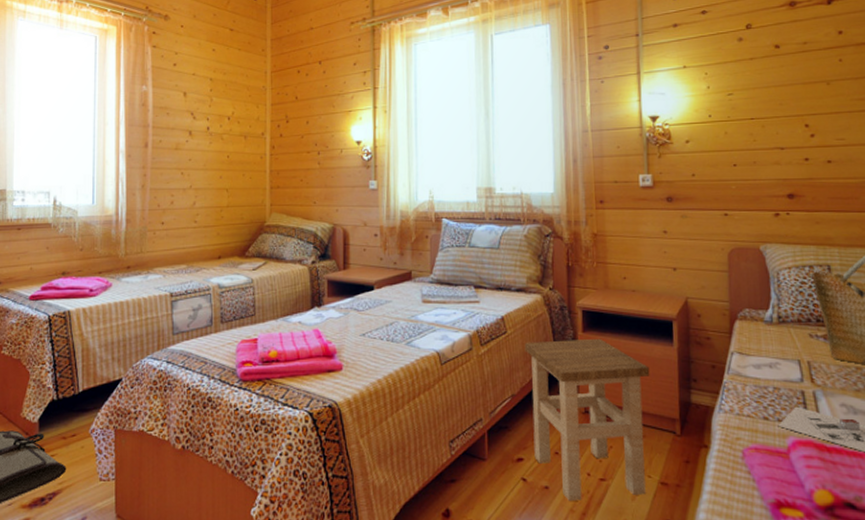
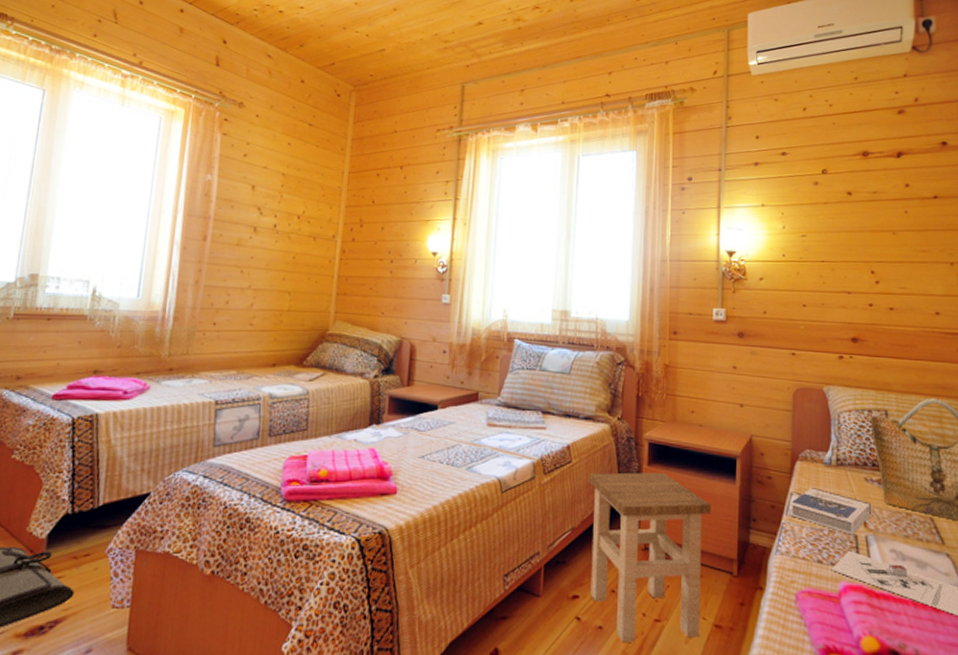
hardback book: none [729,345,818,391] -> present [788,487,871,535]

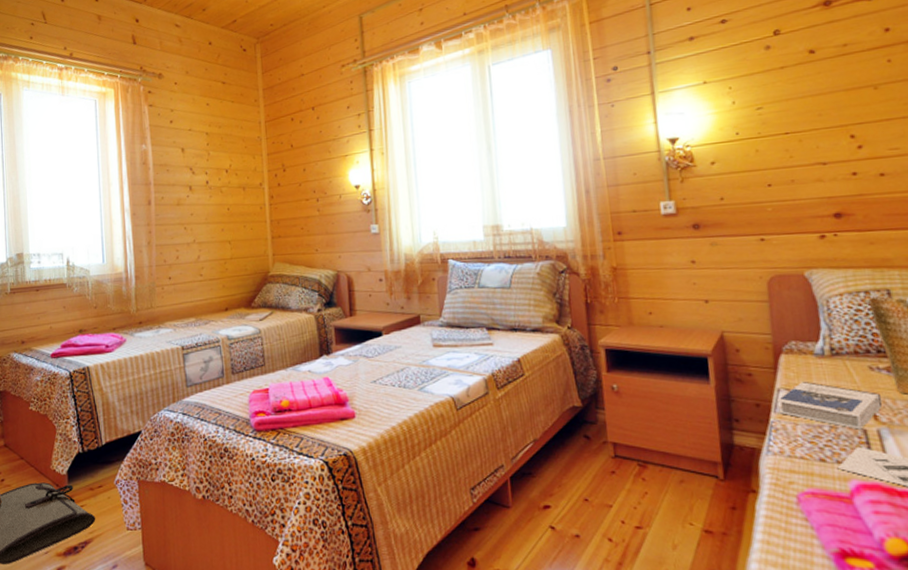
stool: present [588,472,711,642] -> none [544,378,688,550]

